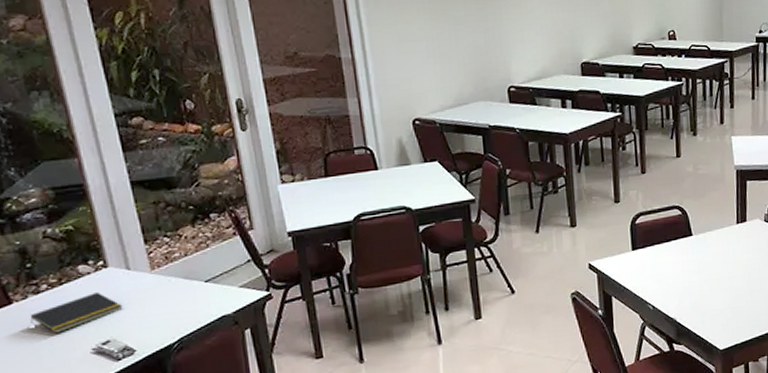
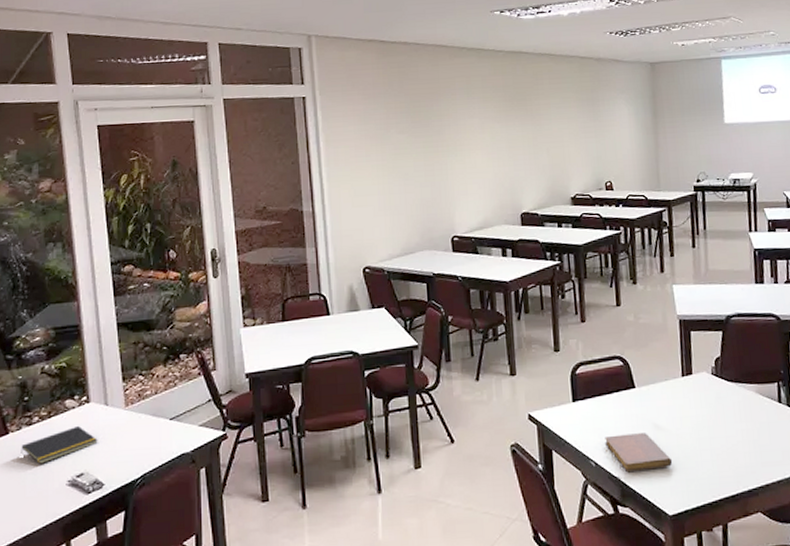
notebook: none [662,277,725,313] -> present [605,433,673,472]

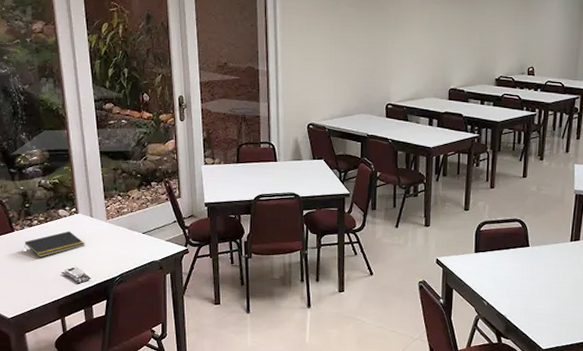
notebook: present [605,433,673,472] -> none [498,282,552,313]

